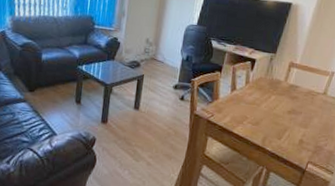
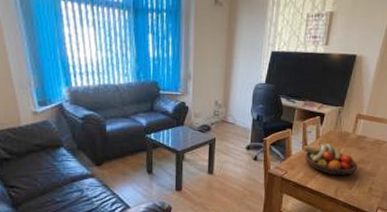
fruit bowl: none [230,88,289,125] -> present [302,142,358,176]

